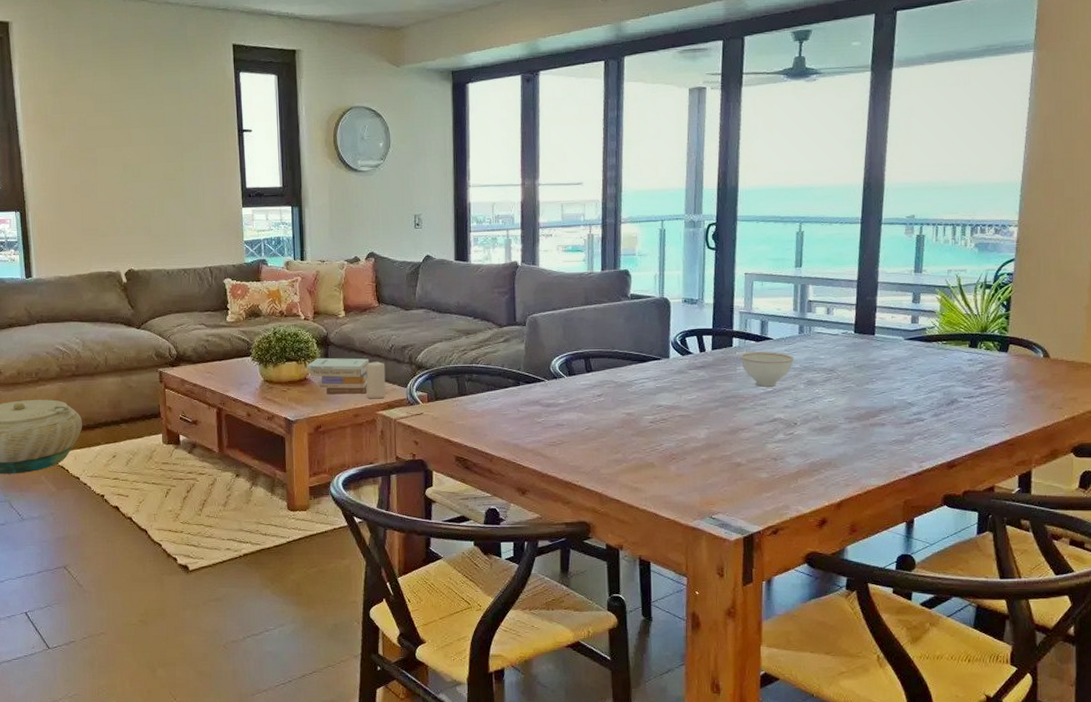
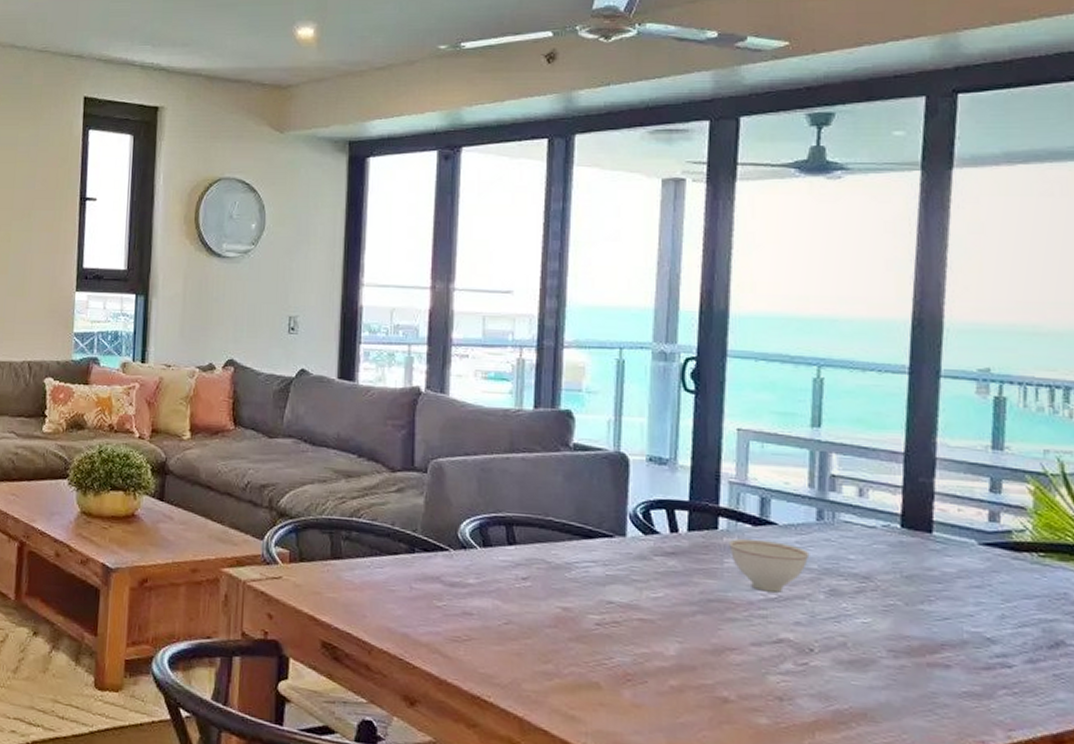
books: present [307,357,369,395] -> none [136,489,217,543]
candle: present [366,361,386,399] -> none [209,501,237,552]

